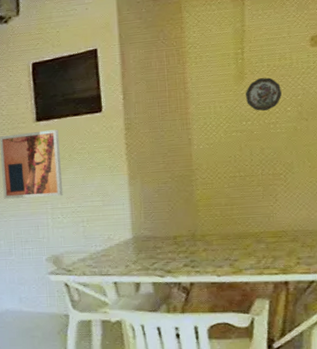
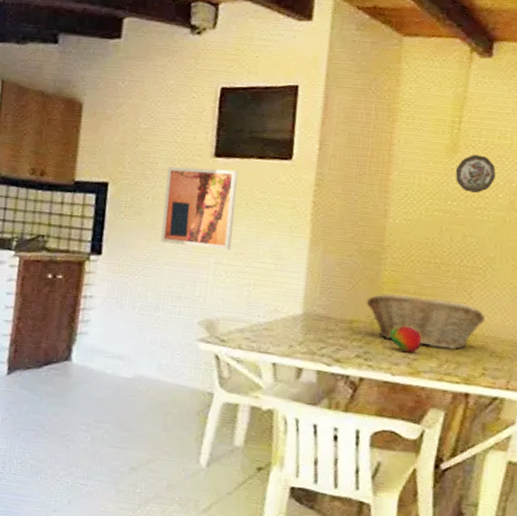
fruit basket: none [185,206,292,248] -> present [366,293,485,351]
fruit: none [210,233,241,256] -> present [389,325,423,353]

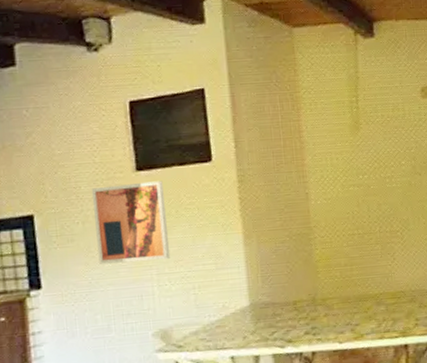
fruit basket: present [366,293,485,351] -> none [305,265,409,312]
fruit: present [389,325,423,353] -> none [330,295,361,320]
decorative plate: present [455,155,496,193] -> none [360,129,396,164]

